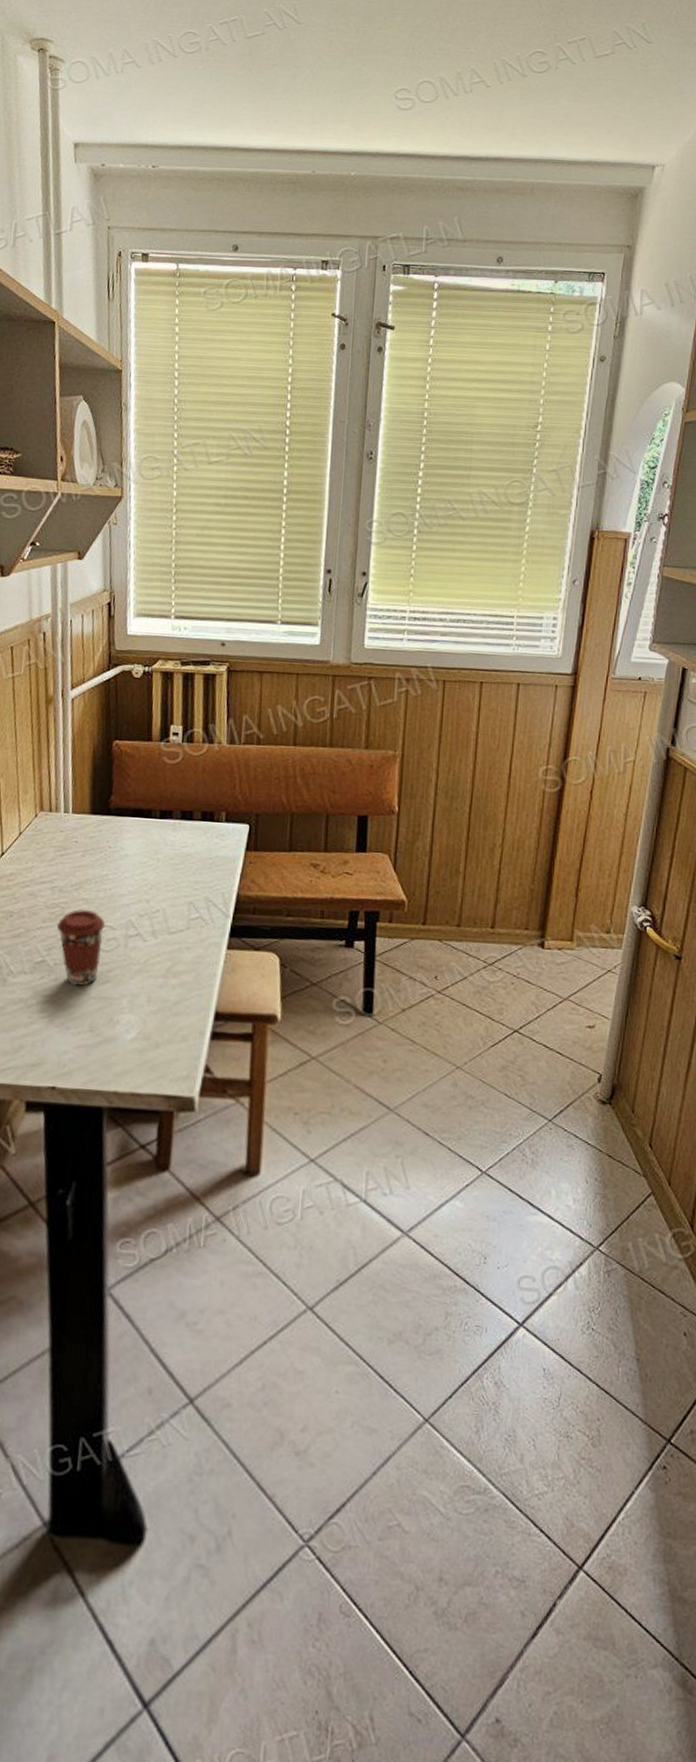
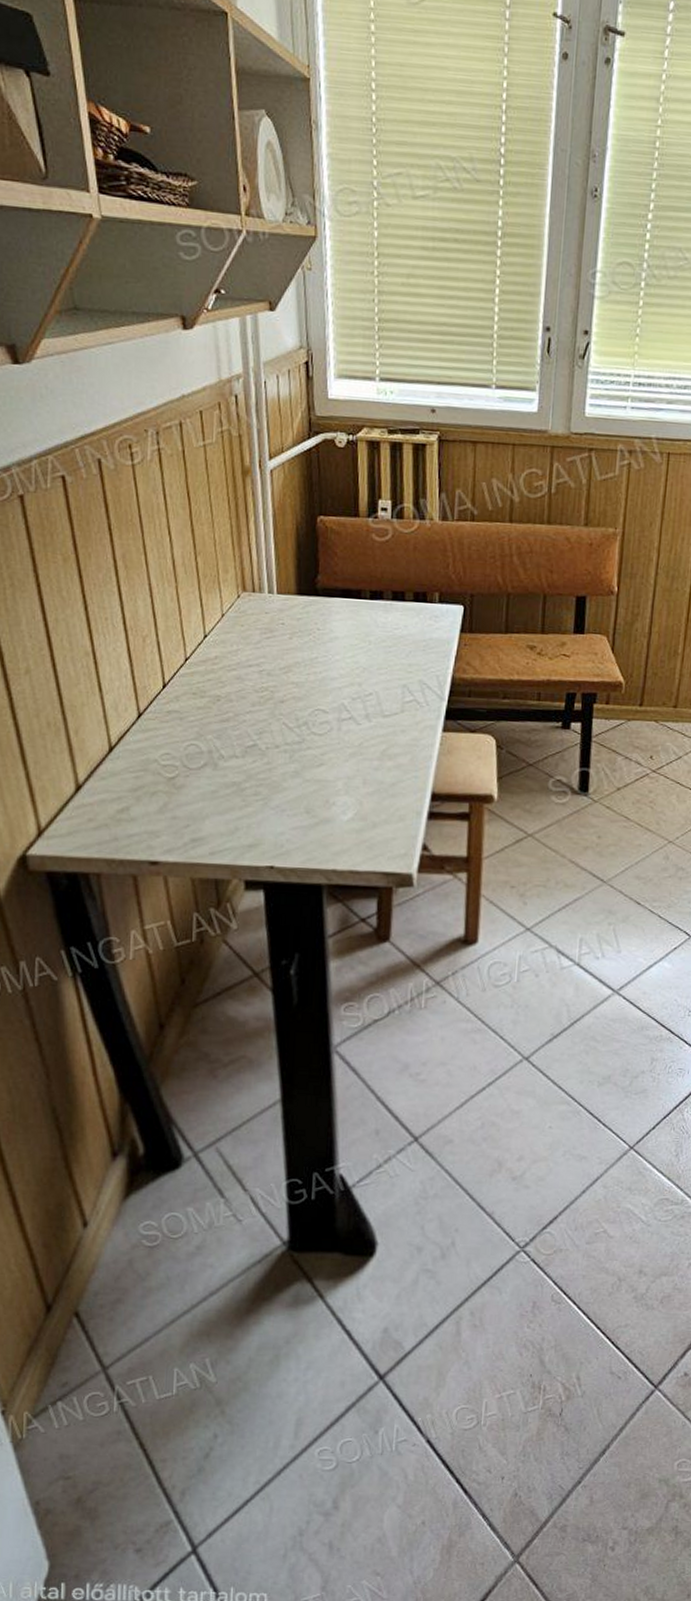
coffee cup: present [56,909,106,986] -> none [266,693,318,769]

